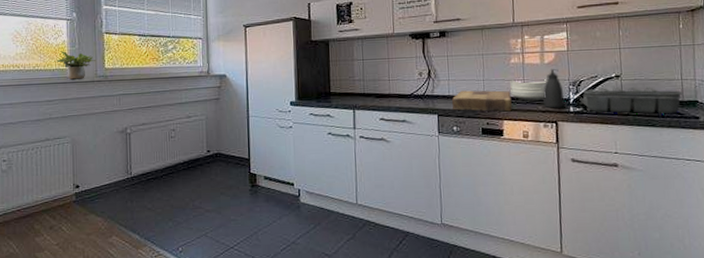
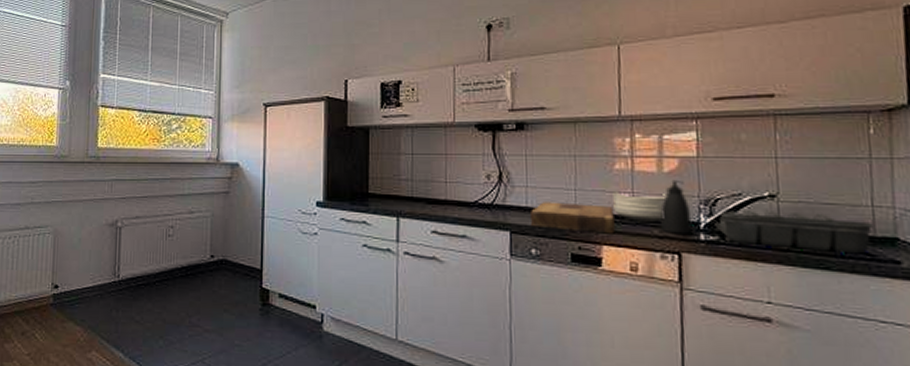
potted plant: present [56,51,96,81] -> none [43,125,88,160]

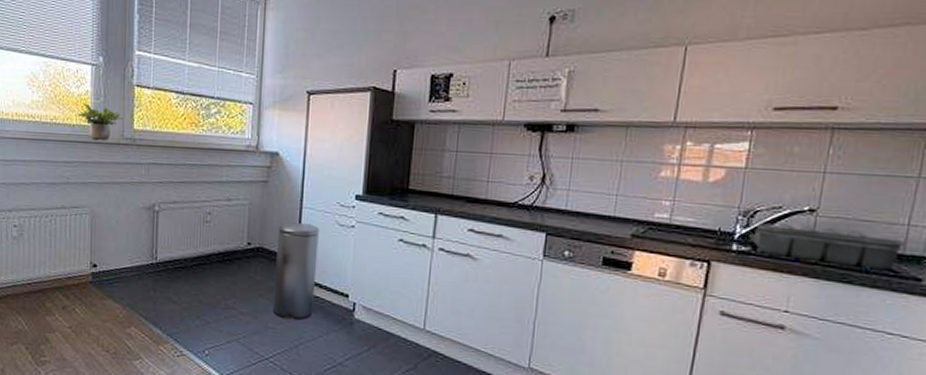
potted plant: none [43,125,88,160] -> present [77,103,124,141]
pedal bin: none [238,232,282,337] -> present [272,222,319,321]
cutting board: present [530,202,615,234] -> none [566,206,652,240]
bowl: present [611,192,667,224] -> none [651,199,707,232]
soap dispenser: present [660,179,691,234] -> none [696,189,728,244]

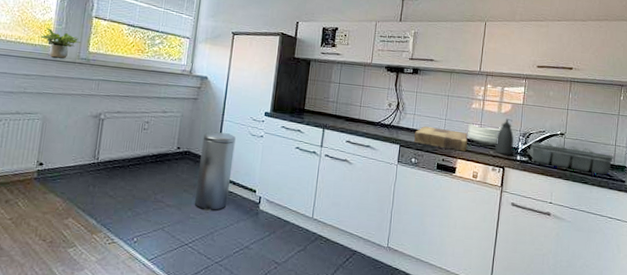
cutting board: none [566,206,652,240] -> present [413,126,468,152]
bowl: none [651,199,707,232] -> present [467,123,501,147]
soap dispenser: none [696,189,728,244] -> present [495,118,514,156]

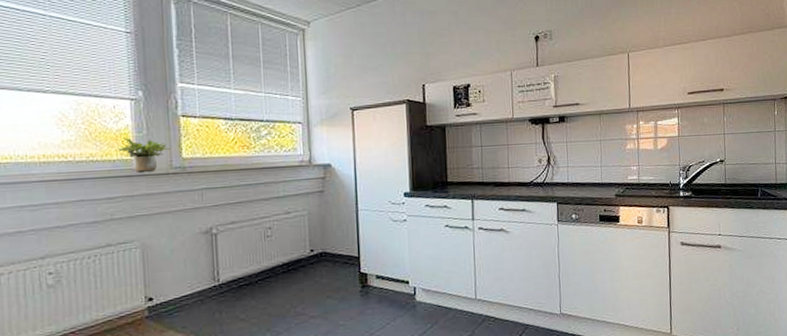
pedal bin: present [194,131,236,212] -> none [338,224,379,316]
cutting board: present [413,126,468,152] -> none [571,176,628,198]
bowl: present [467,123,501,147] -> none [625,165,660,188]
soap dispenser: present [495,118,514,156] -> none [656,153,675,194]
dish rack: present [527,140,615,175] -> none [688,170,777,197]

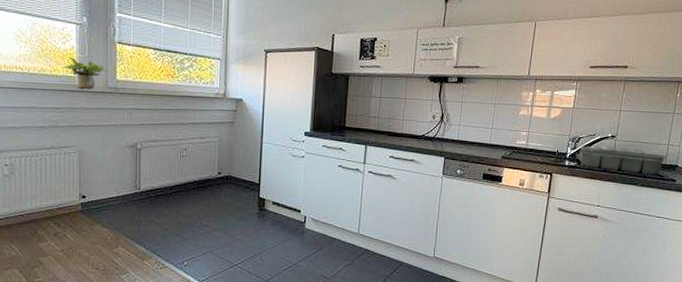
dish rack: none [688,170,777,197] -> present [575,144,667,176]

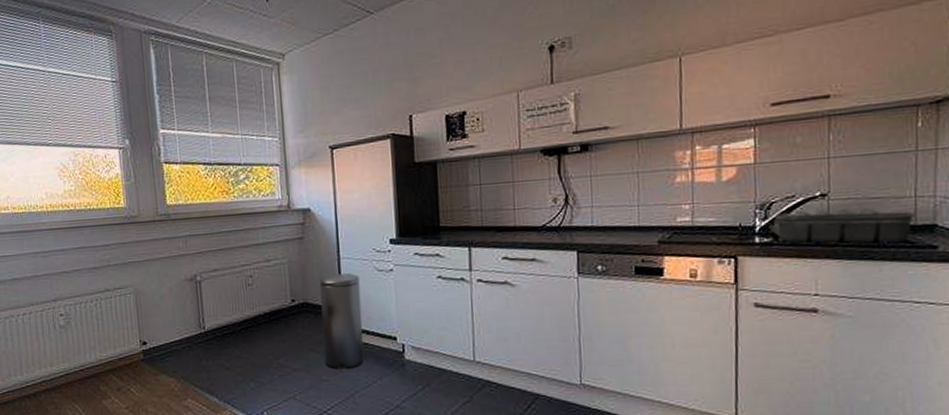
potted plant: present [64,57,107,90] -> none [110,186,156,221]
pedal bin: none [240,155,276,234] -> present [319,273,364,371]

